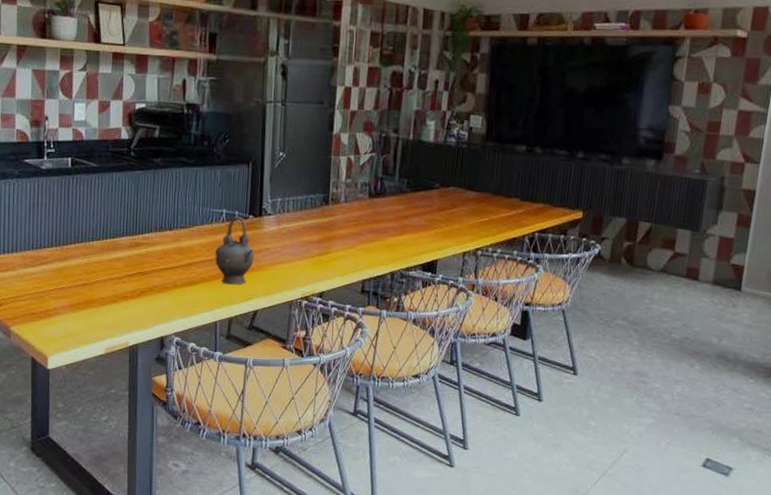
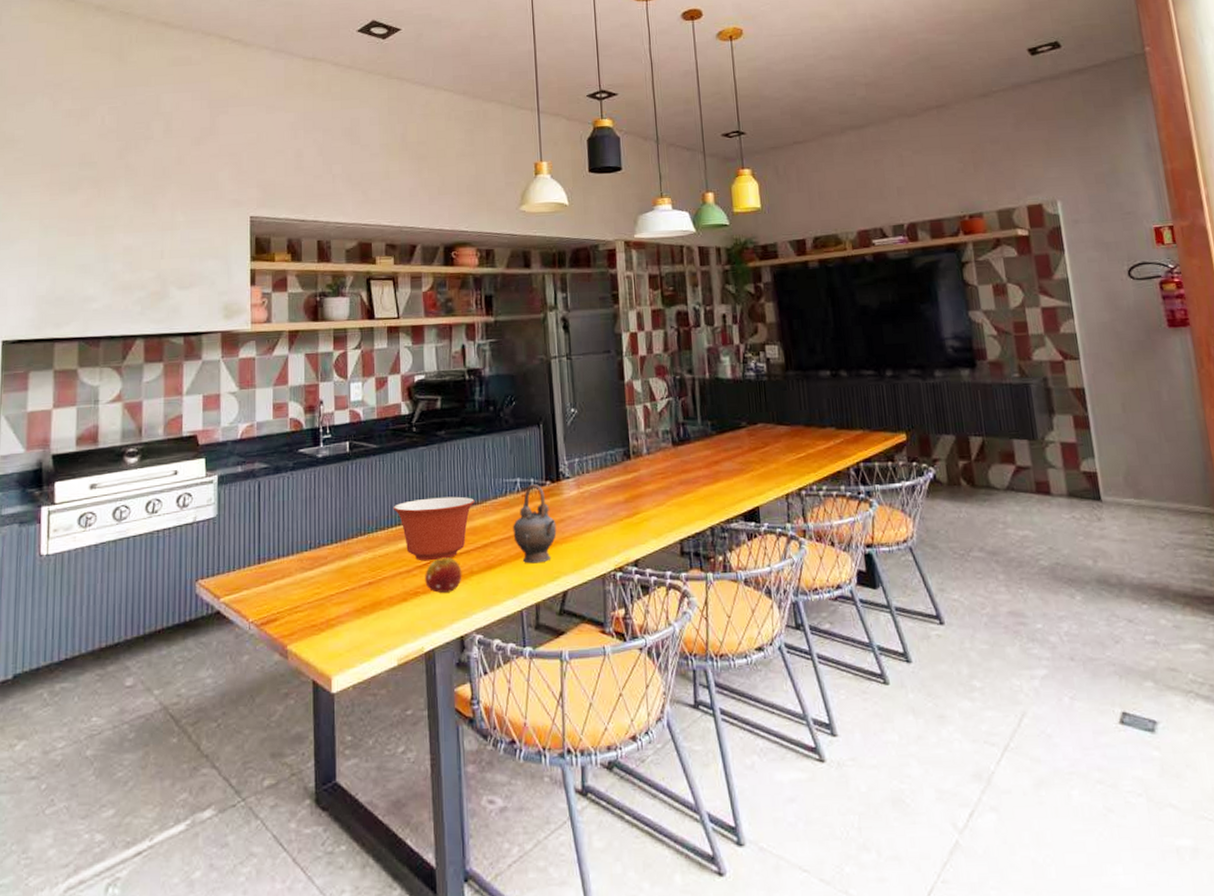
mixing bowl: none [108,217,183,272] -> present [393,496,475,561]
fruit: none [133,270,167,300] -> present [425,557,462,593]

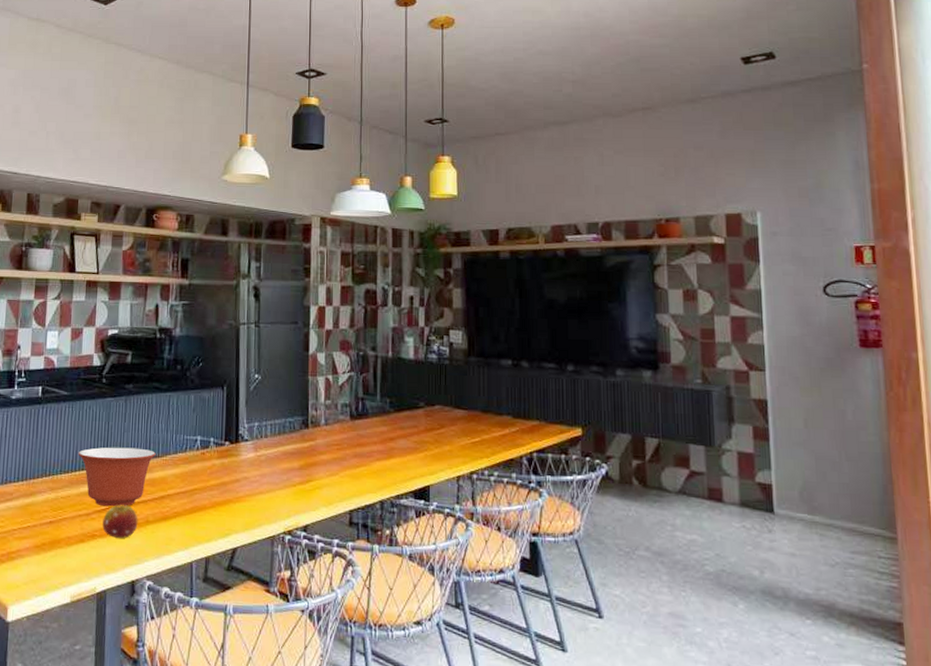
teapot: present [513,484,557,564] -> none [189,443,232,519]

